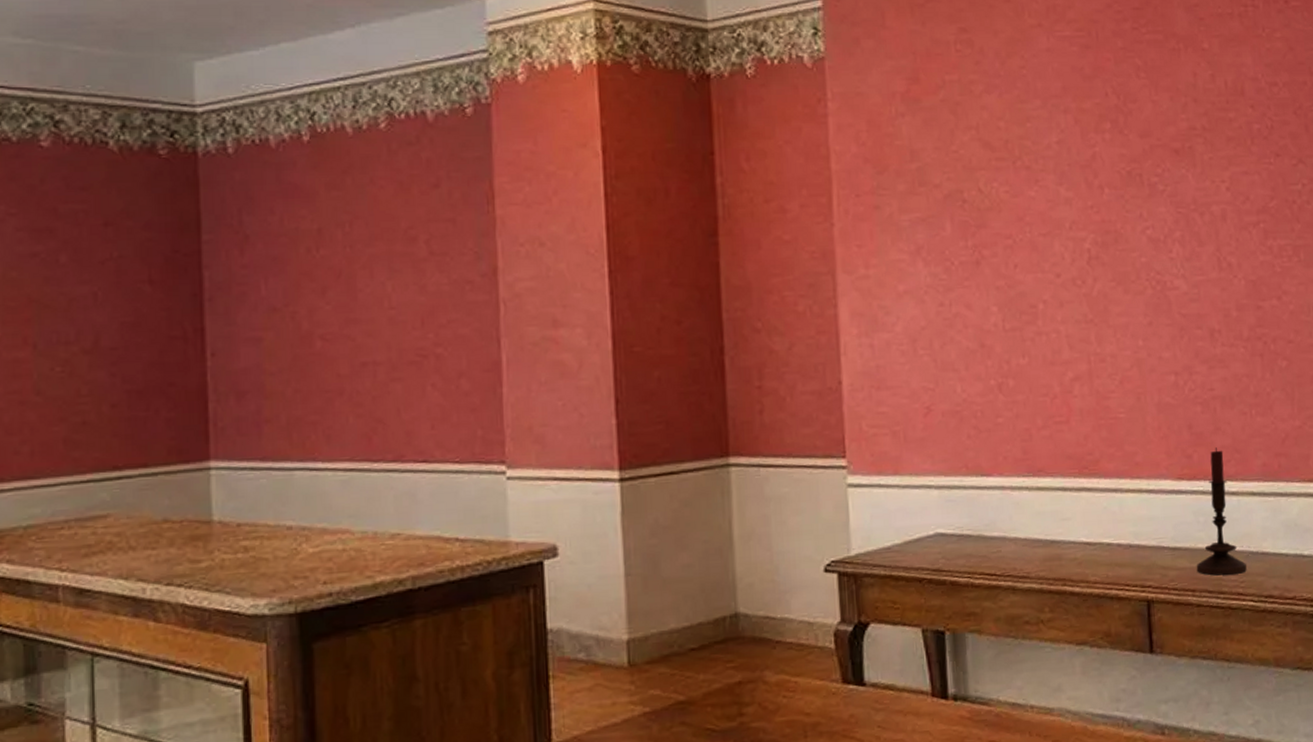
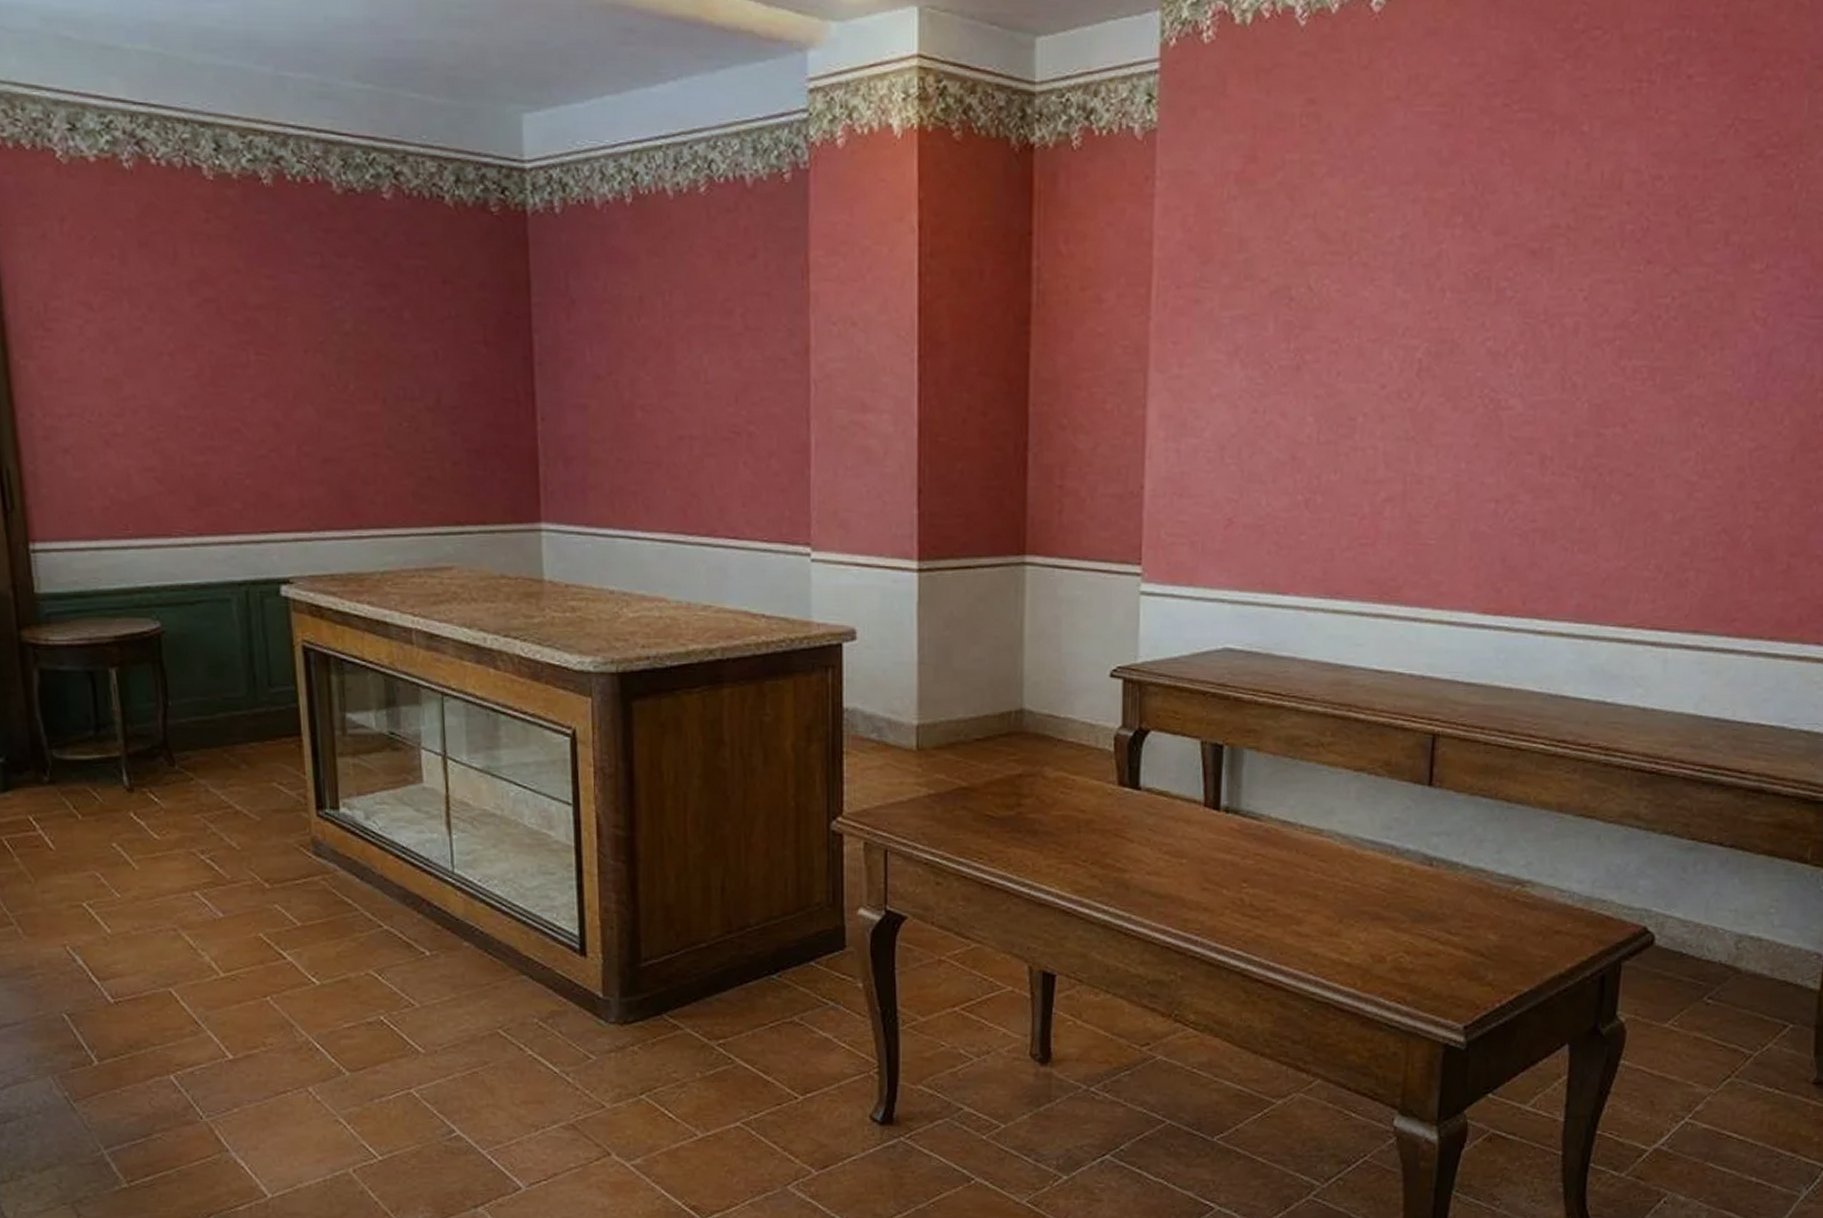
candle: present [1196,447,1247,576] -> none [1489,583,1543,715]

